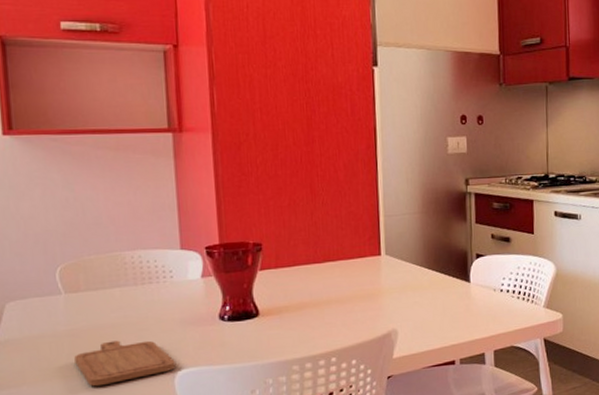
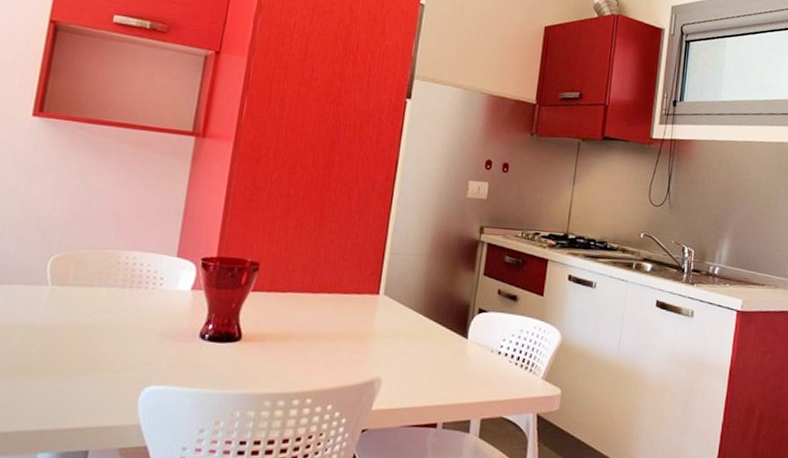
chopping board: present [74,340,175,387] -> none [43,343,145,391]

